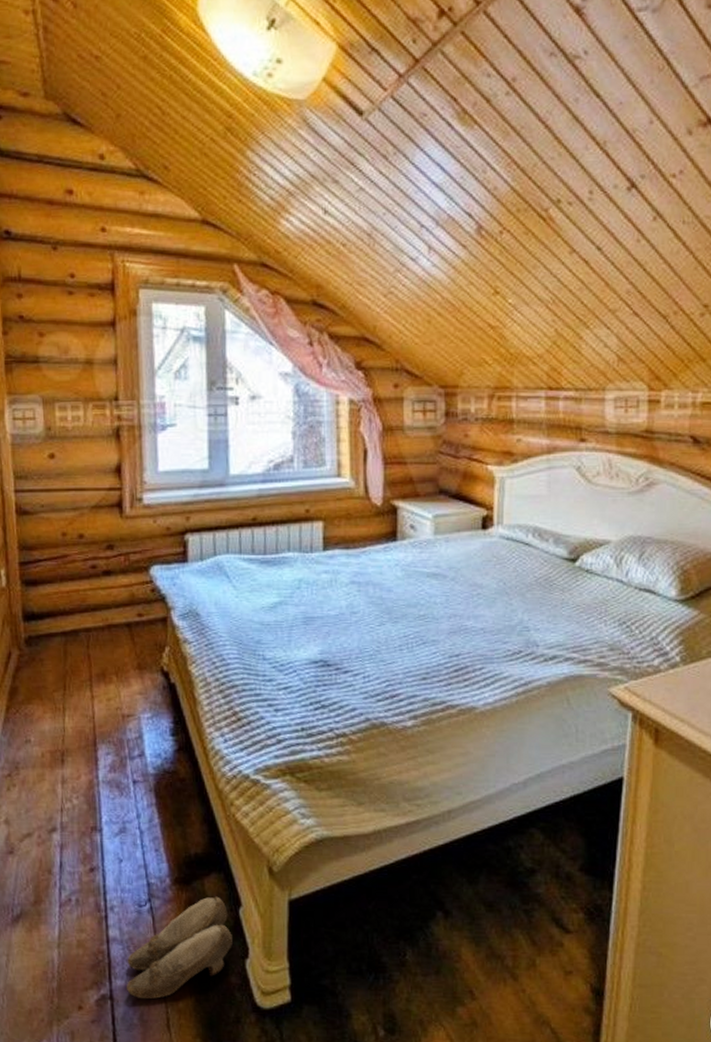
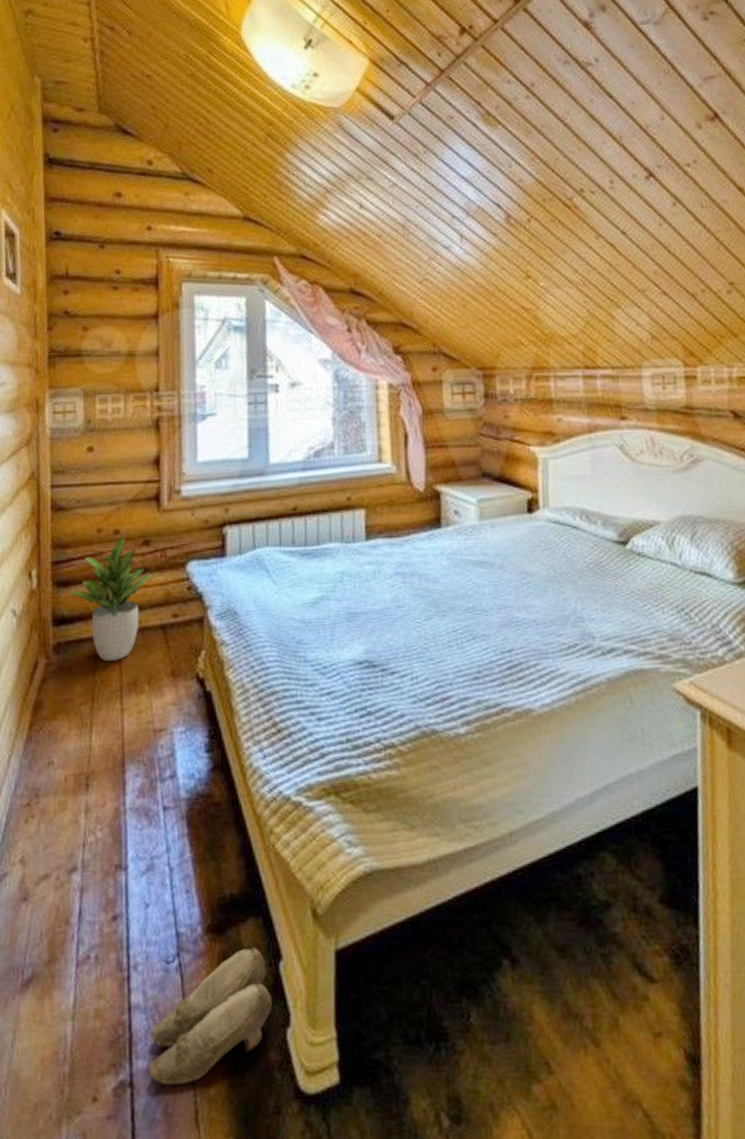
potted plant: none [39,538,119,654] -> present [70,533,154,661]

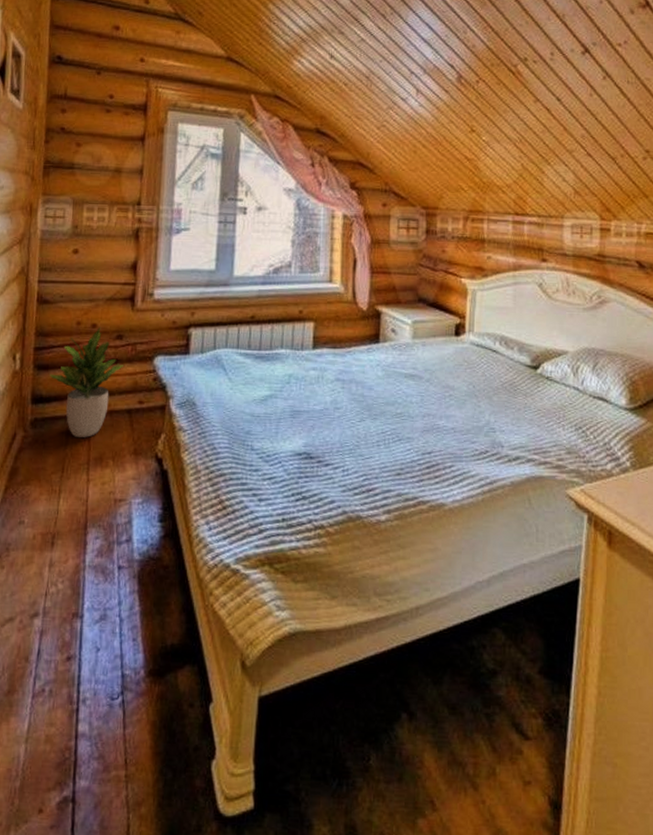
slippers: present [148,947,272,1084] -> none [89,690,201,802]

